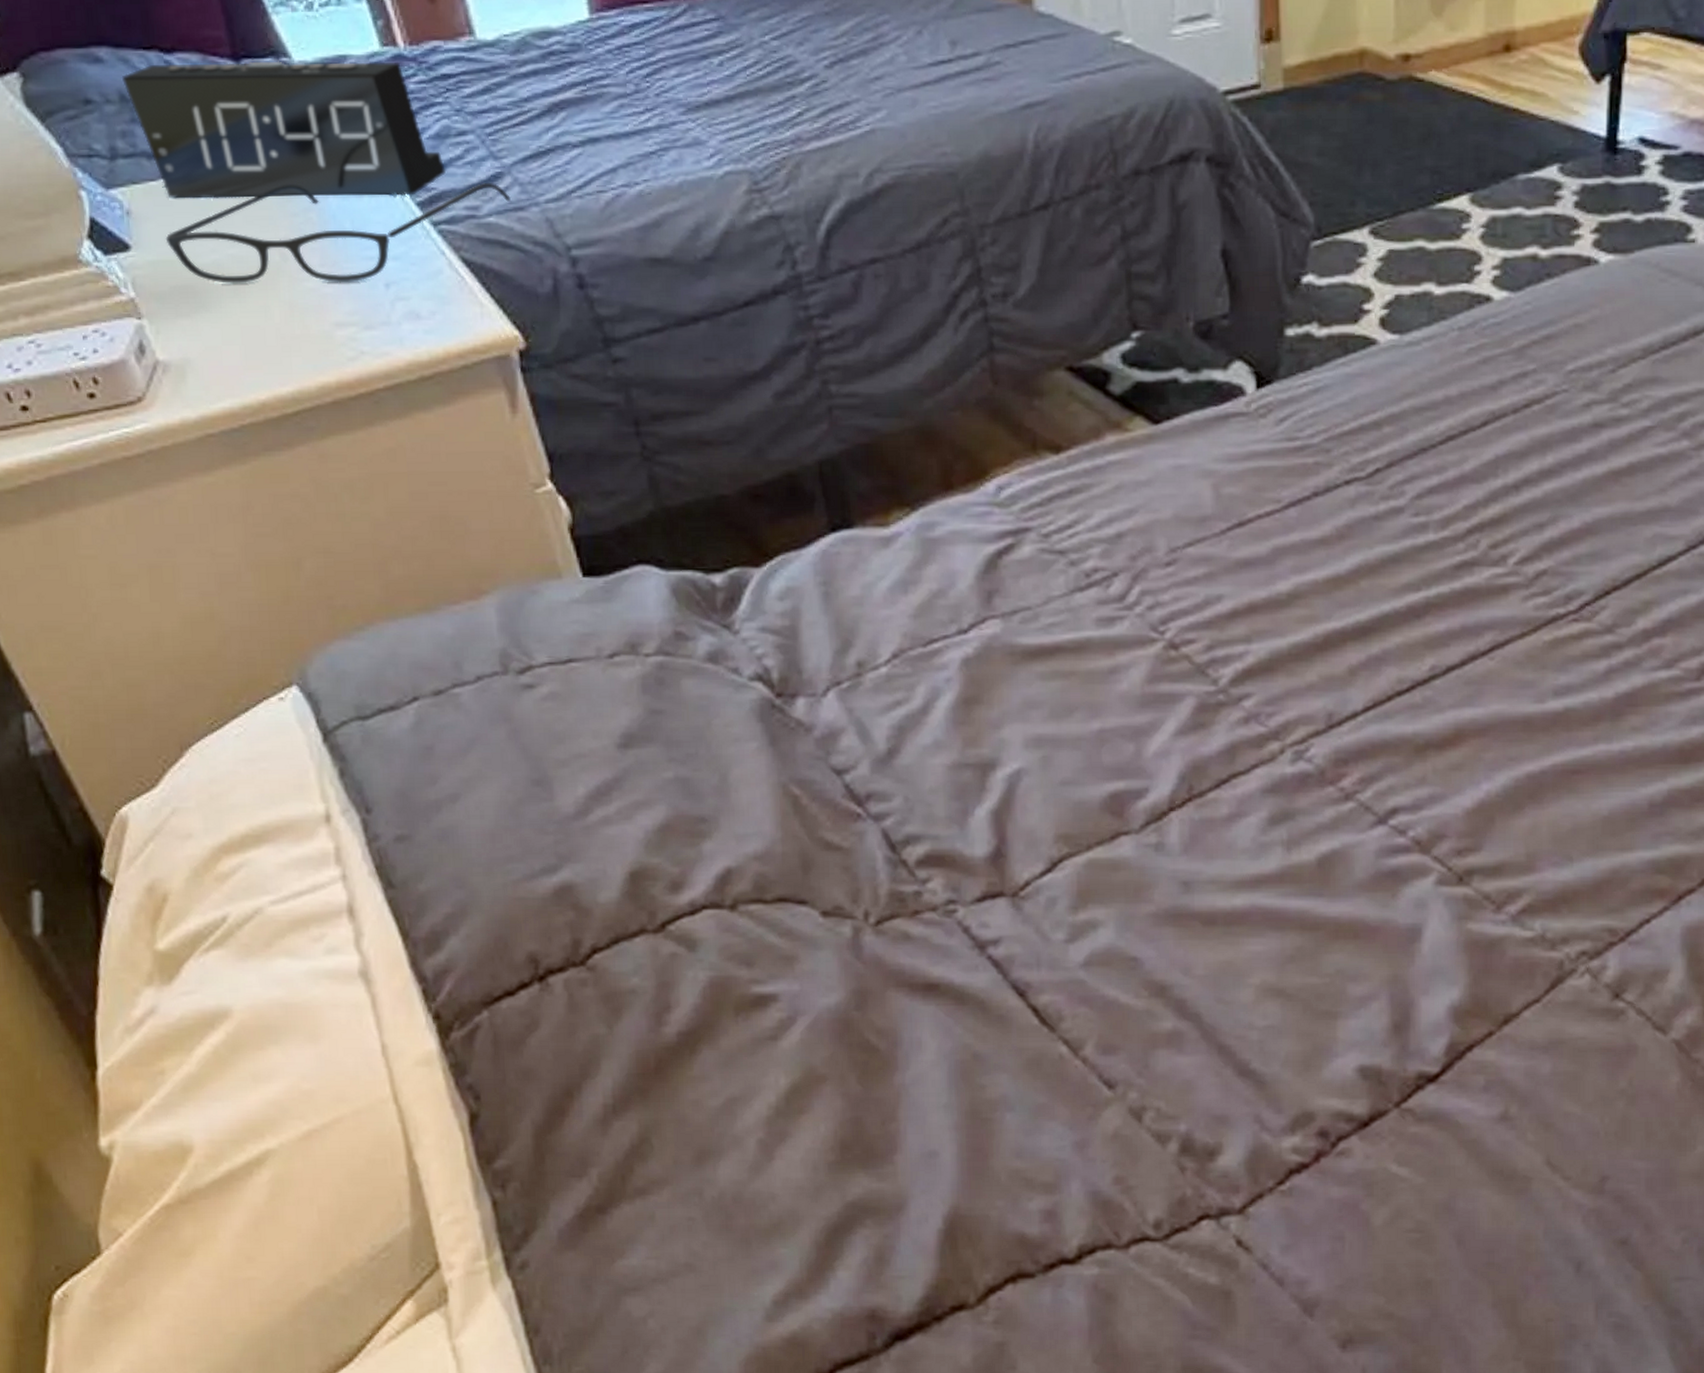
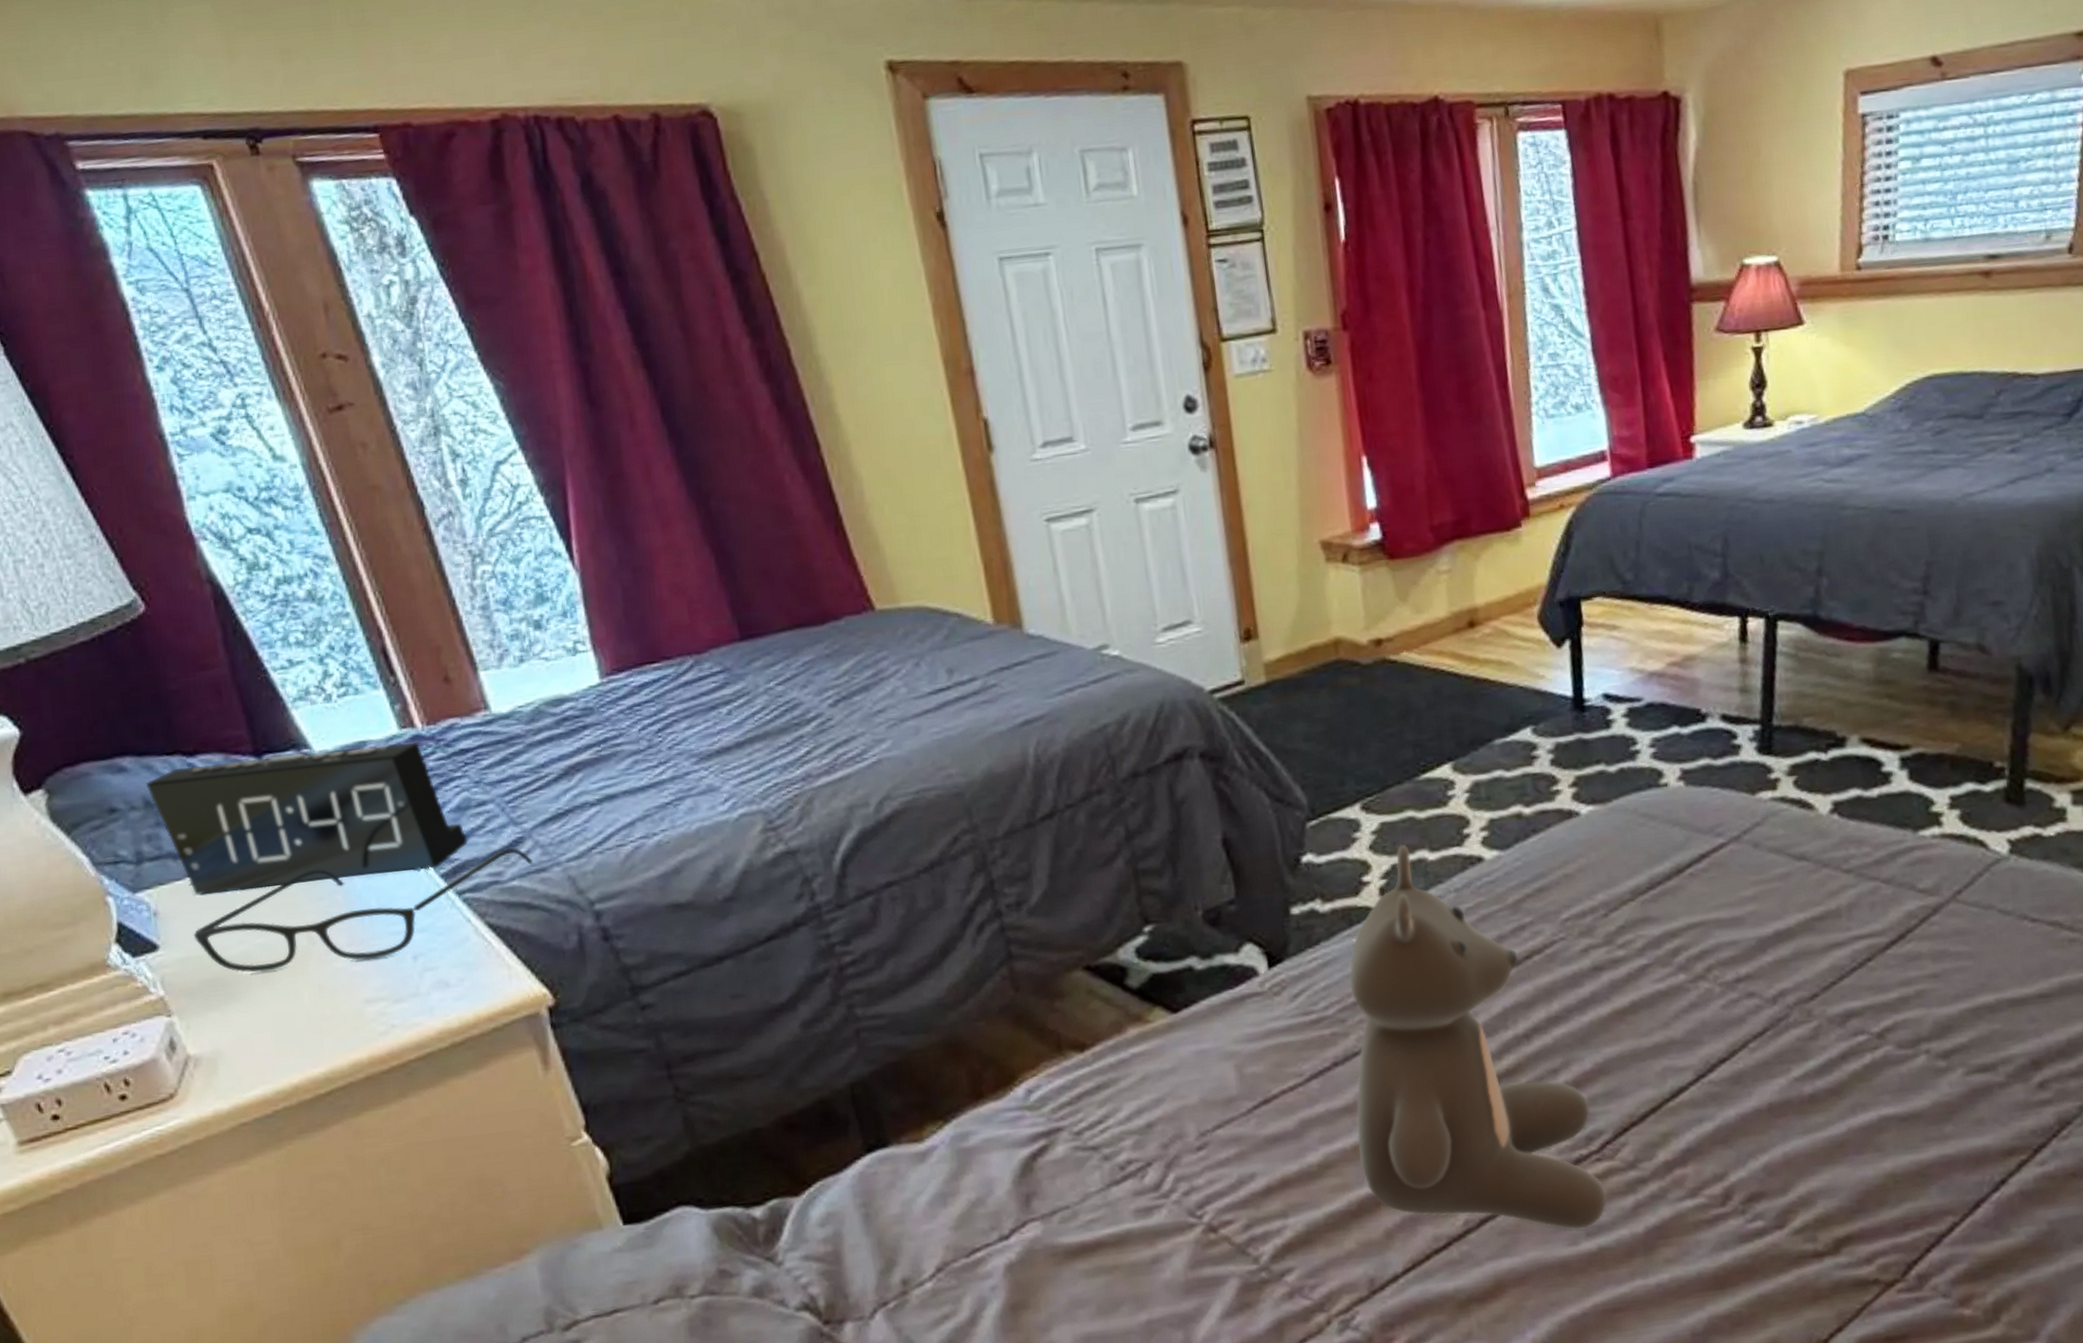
teddy bear: none [1330,274,1580,687] -> present [1350,844,1607,1229]

